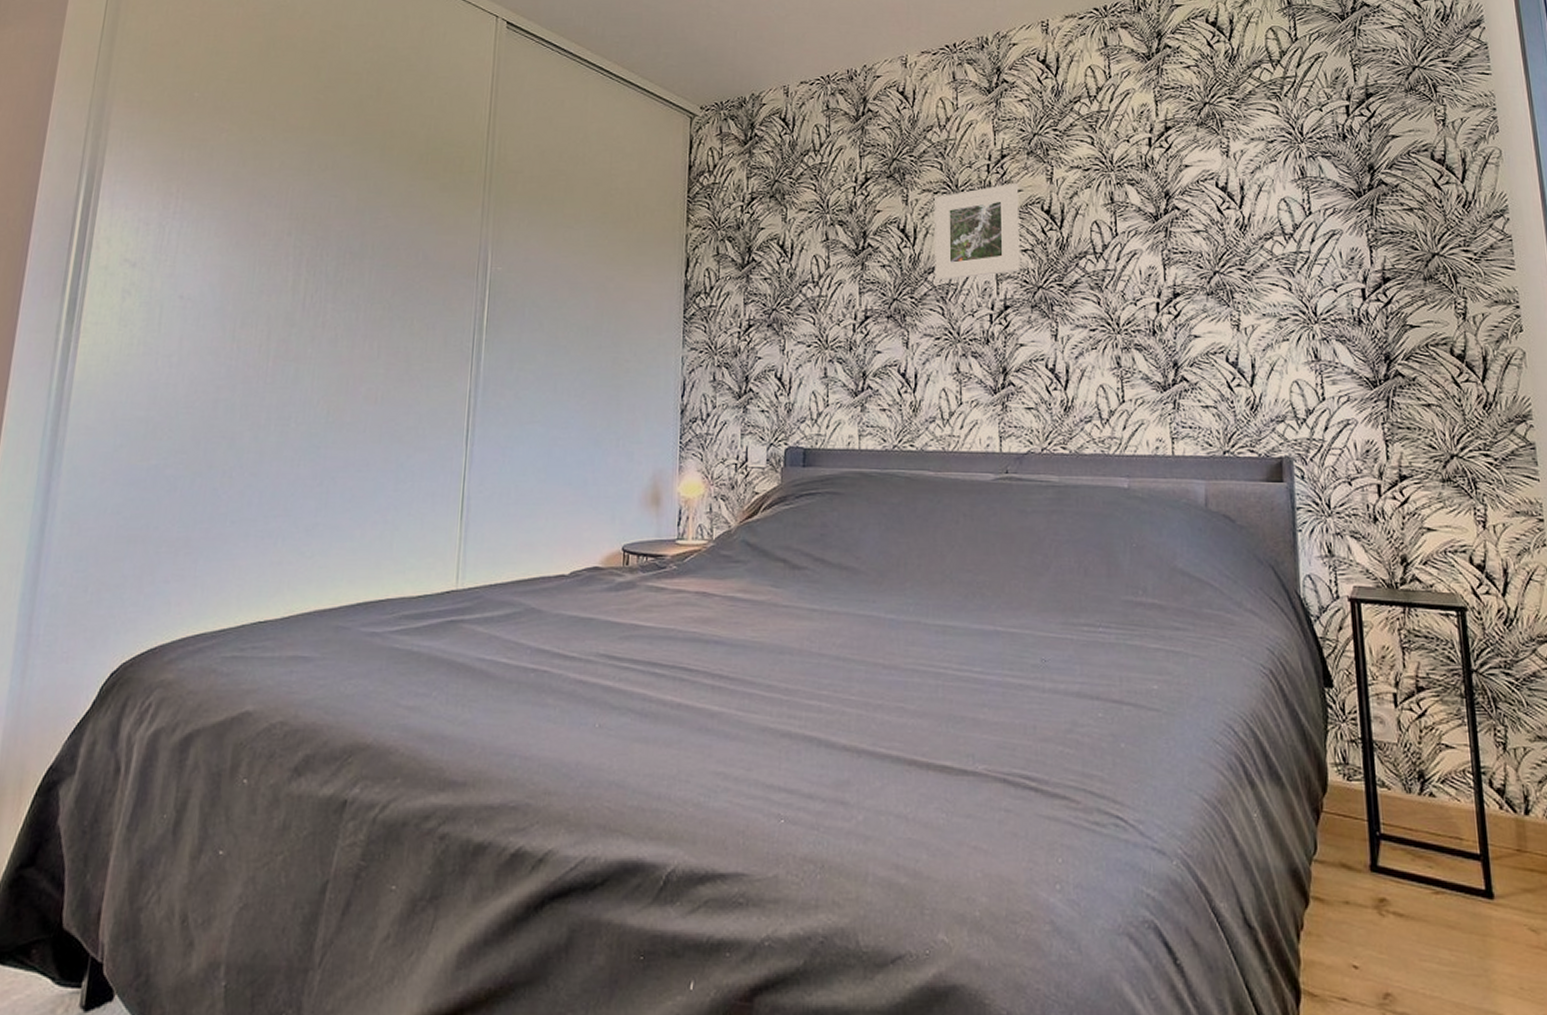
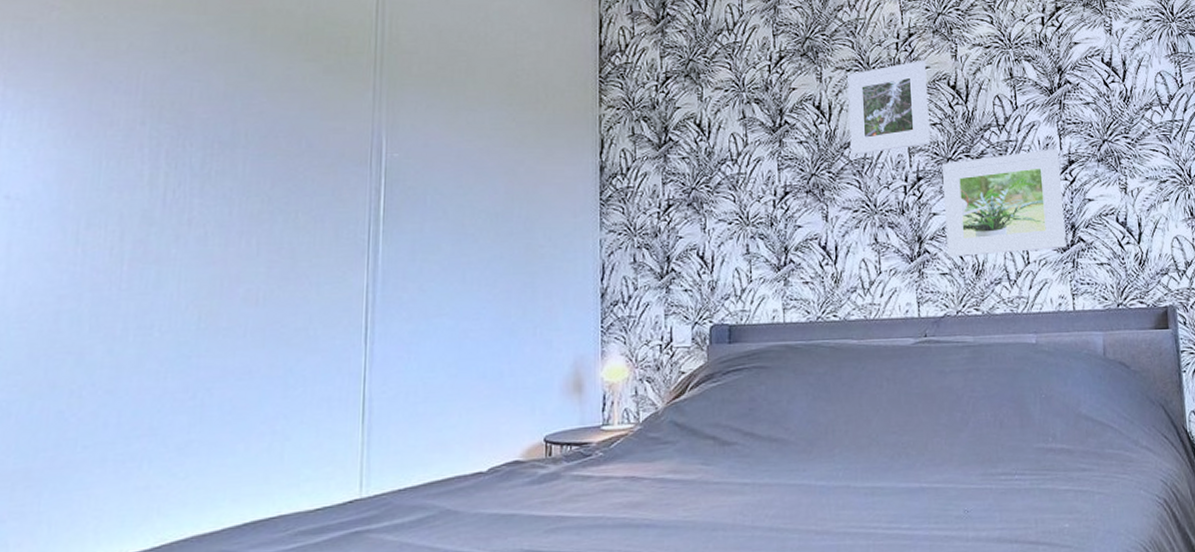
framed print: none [1031,279,1167,392] -> present [941,148,1067,258]

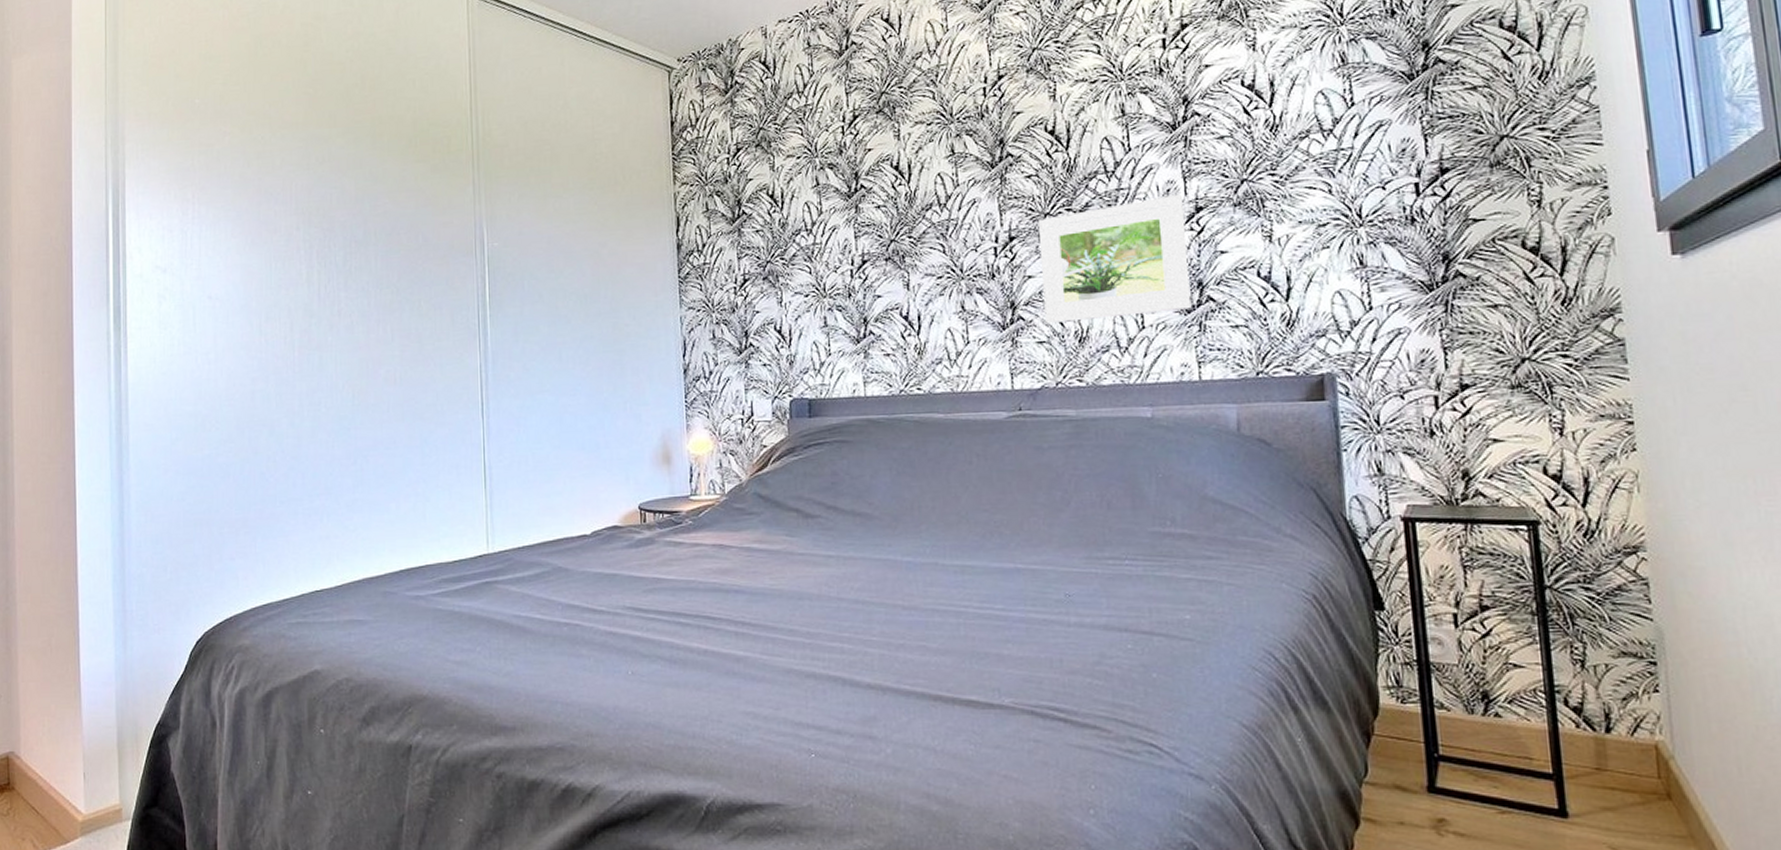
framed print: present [847,61,931,155] -> none [928,105,1025,217]

